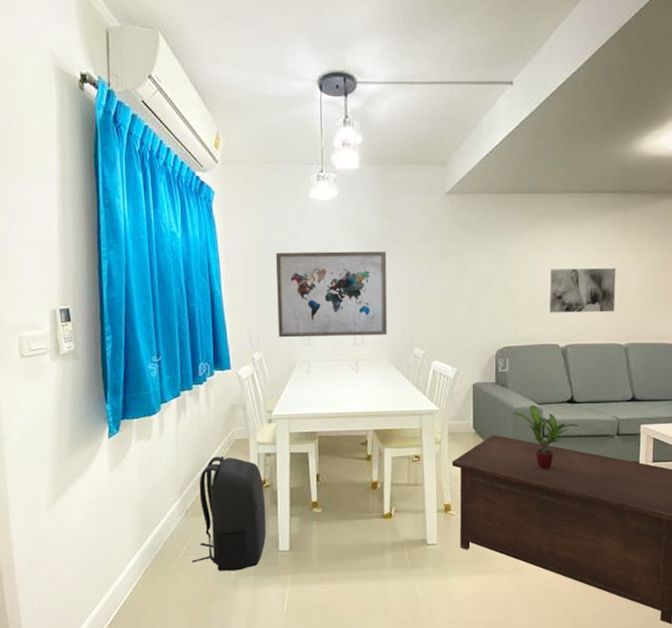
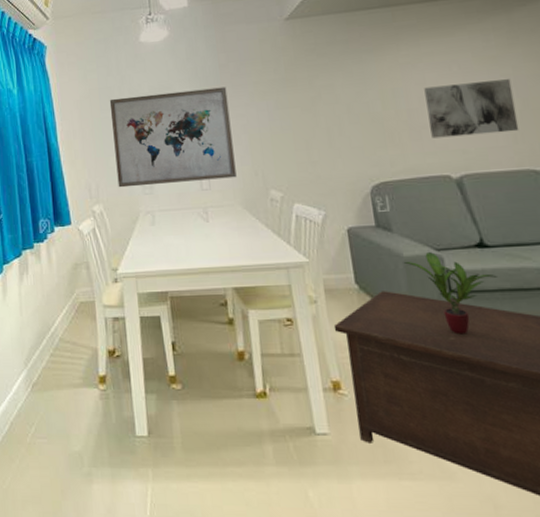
backpack: present [192,456,266,571] -> none [41,322,121,459]

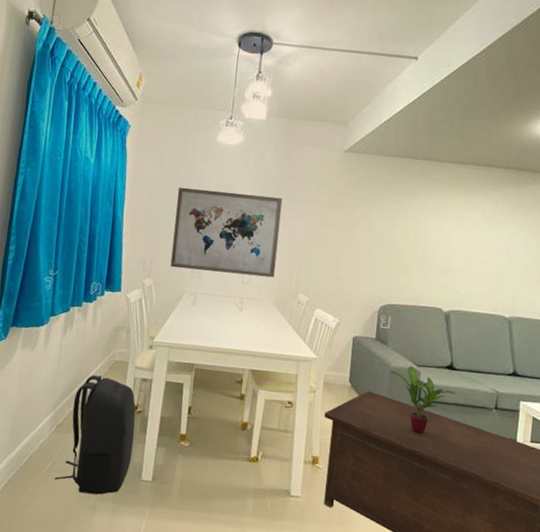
backpack: none [41,322,121,459] -> present [55,375,136,495]
wall art: present [424,79,519,139] -> none [436,234,505,284]

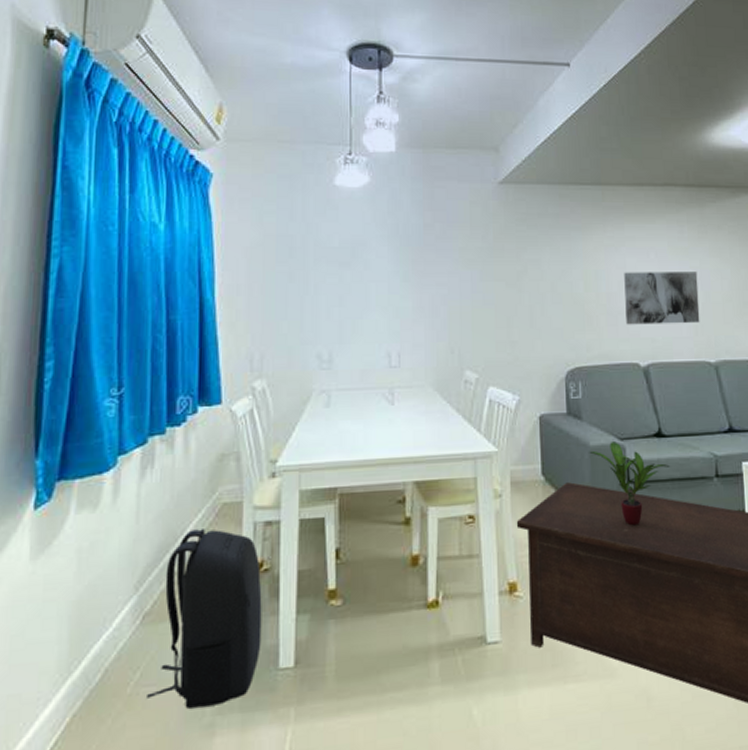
wall art: present [170,187,283,278] -> none [288,250,431,360]
wall art: none [436,234,505,284] -> present [624,272,700,325]

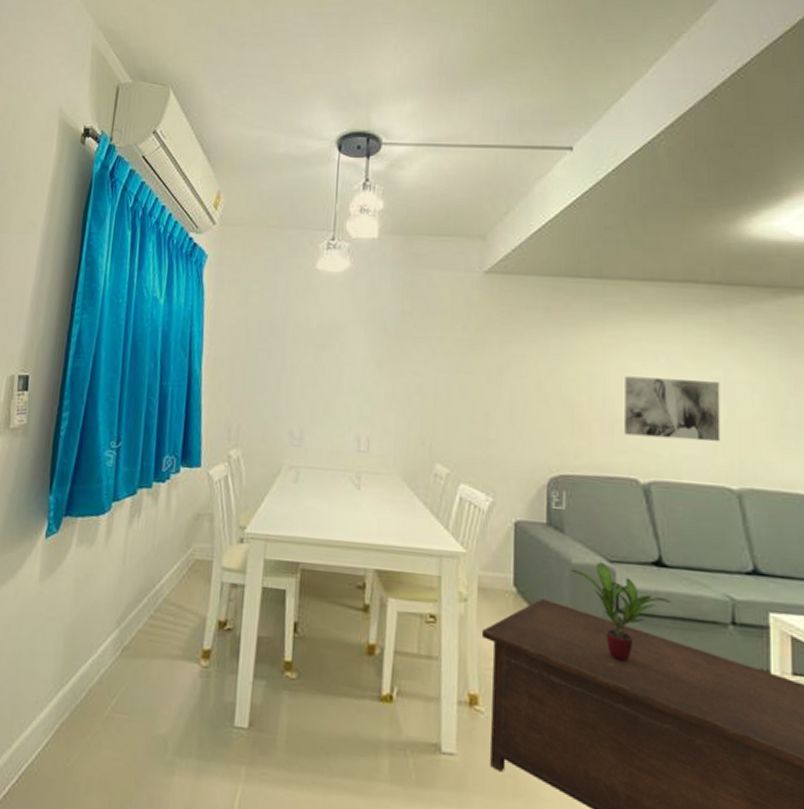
backpack: present [147,529,262,709] -> none [120,579,224,747]

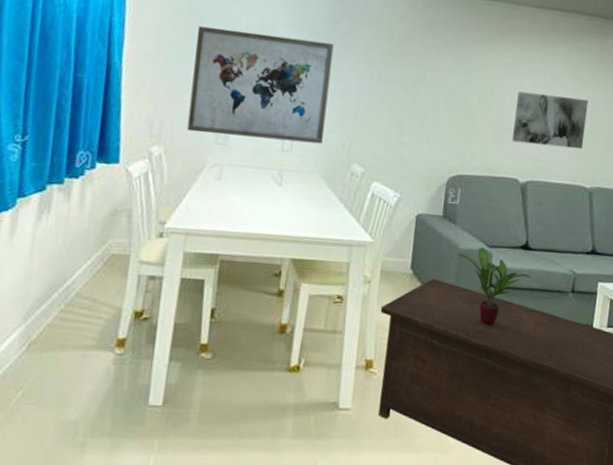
wall art: none [263,329,406,443] -> present [187,25,334,144]

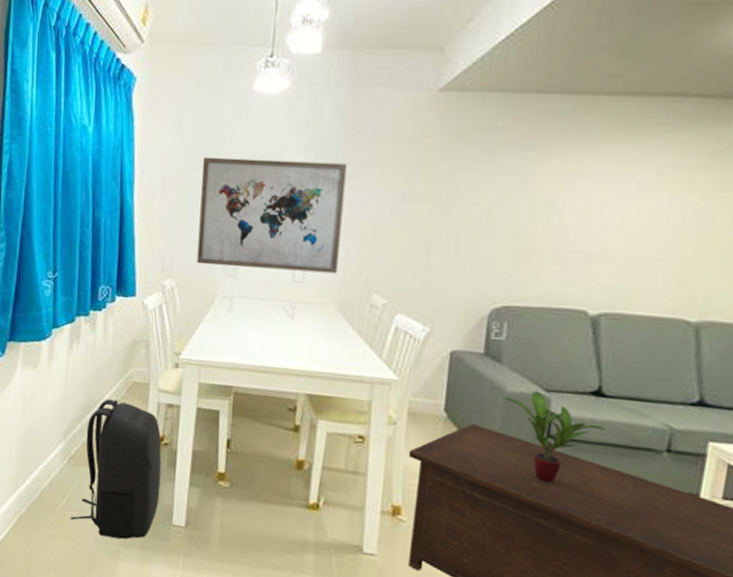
backpack: none [27,274,141,429] -> present [71,399,162,539]
wall art: present [512,91,589,150] -> none [578,203,695,273]

